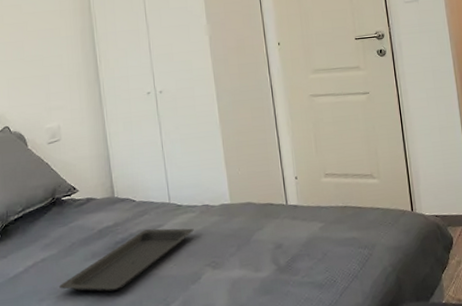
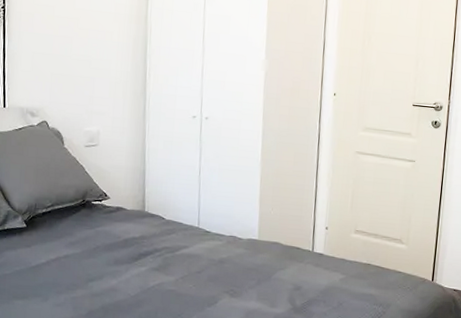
serving tray: present [59,228,194,292] -> none [79,248,218,299]

